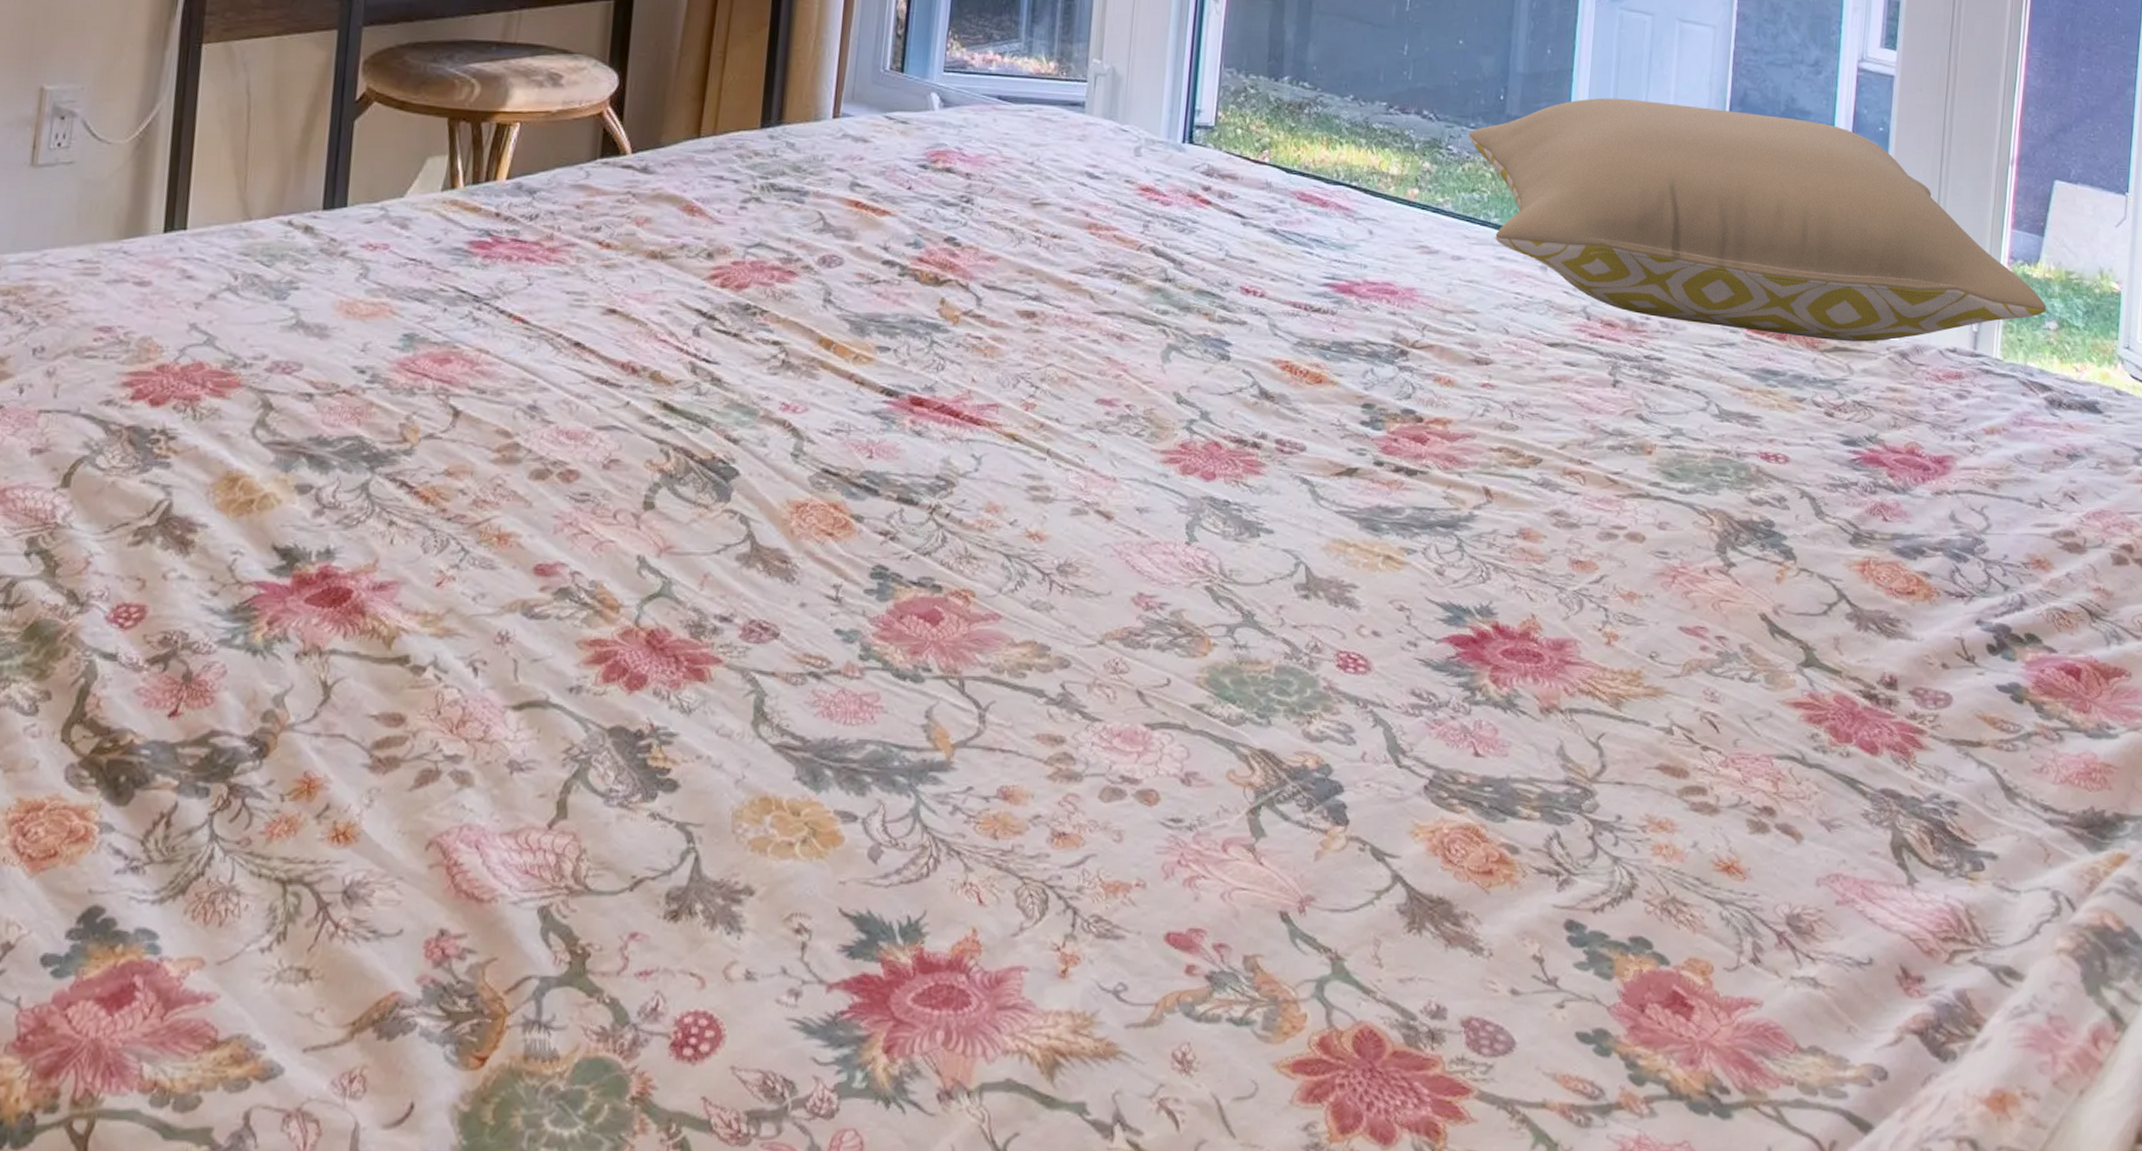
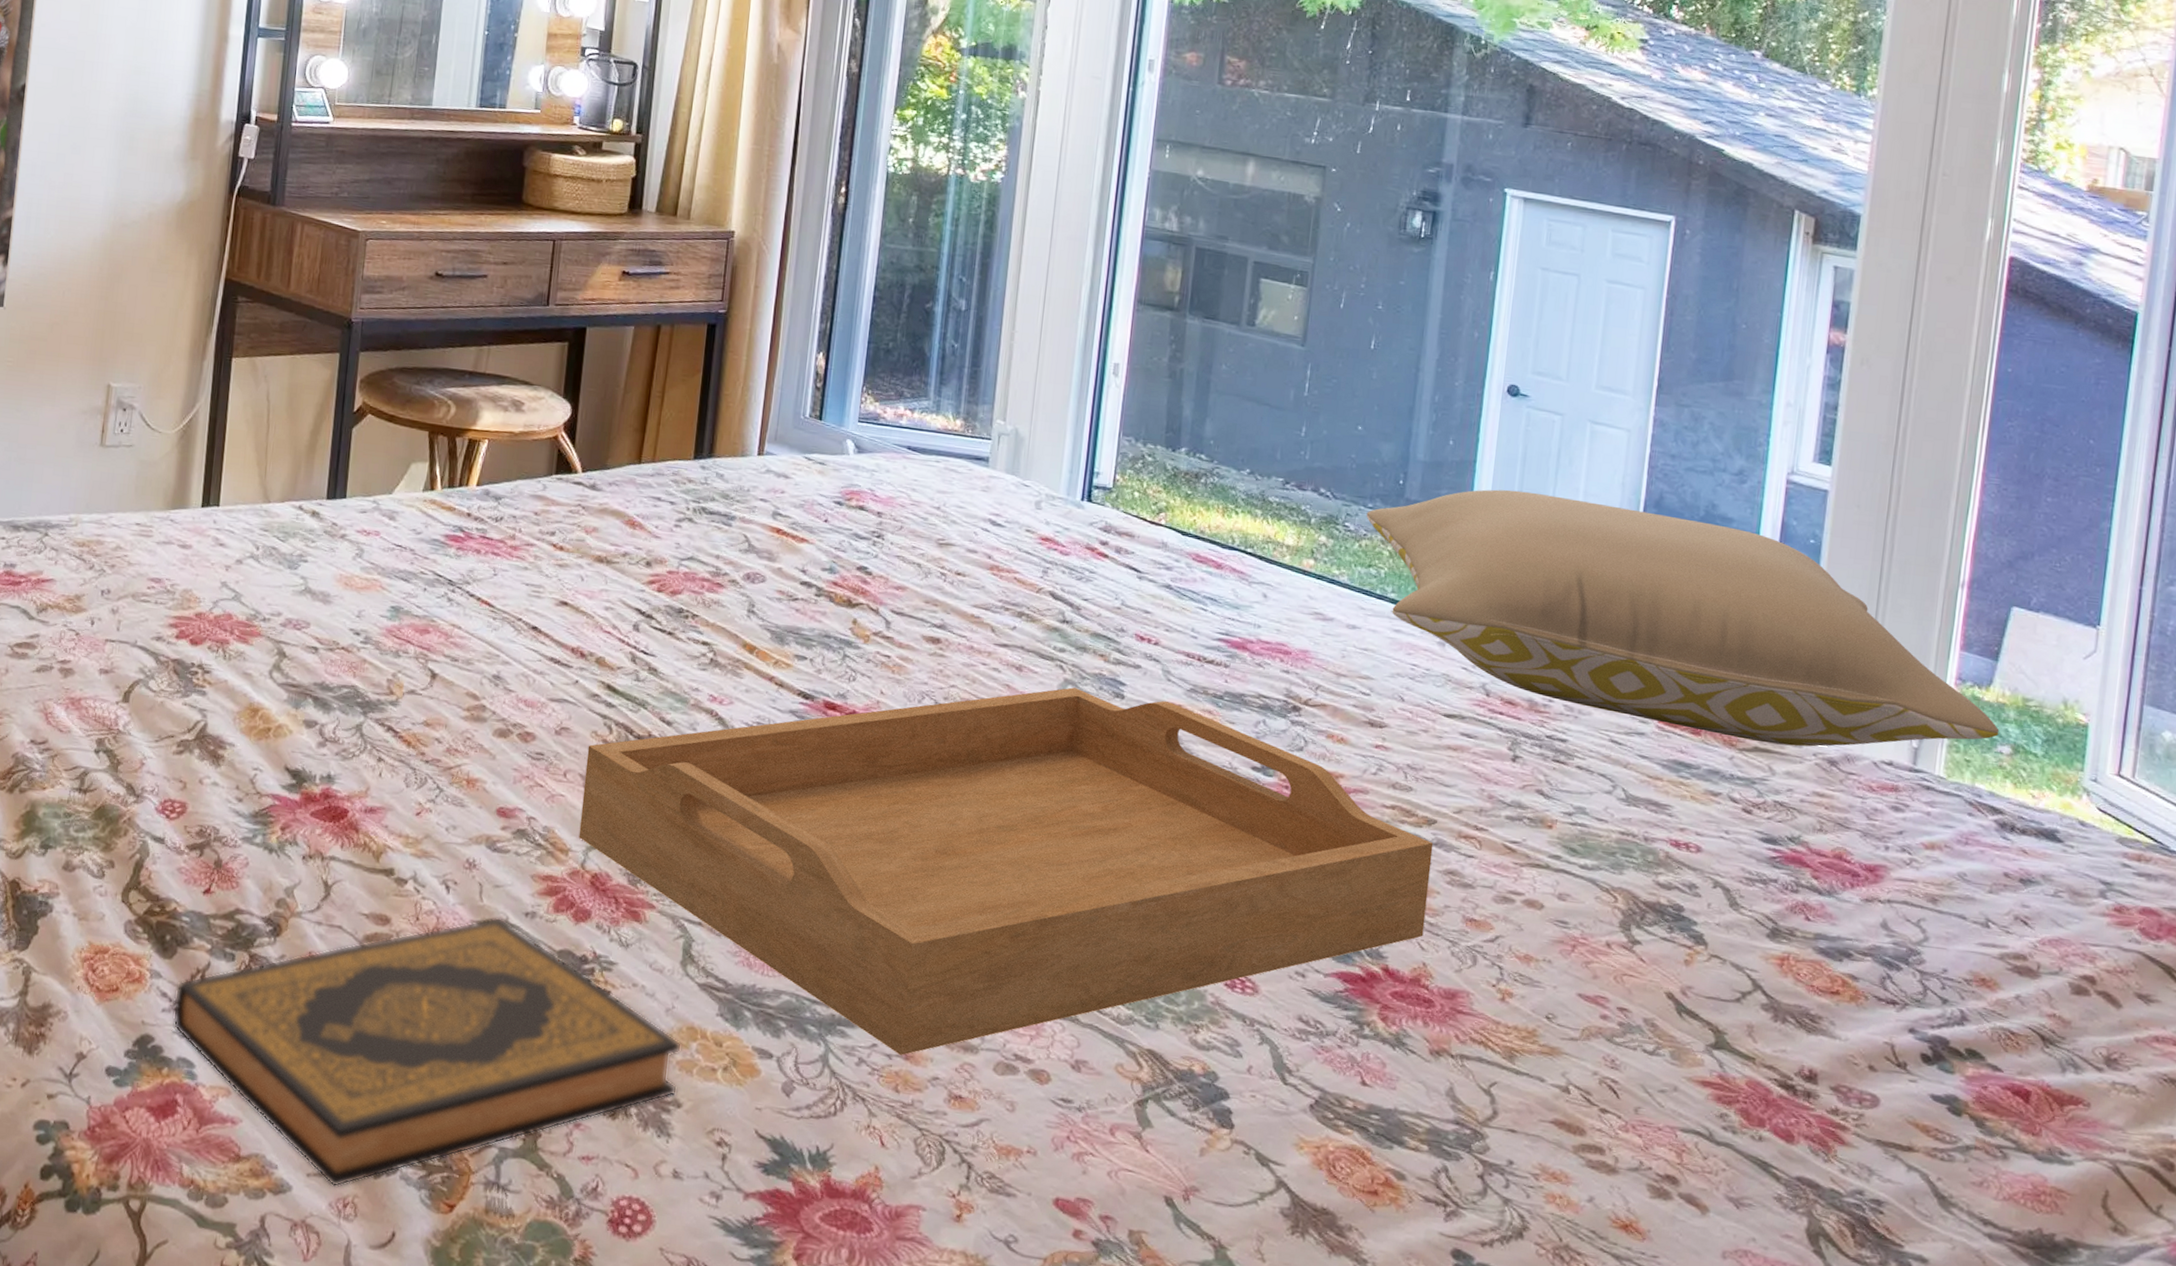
hardback book: none [128,698,755,1060] -> present [172,917,682,1188]
serving tray: none [631,353,1540,795] -> present [578,687,1434,1055]

